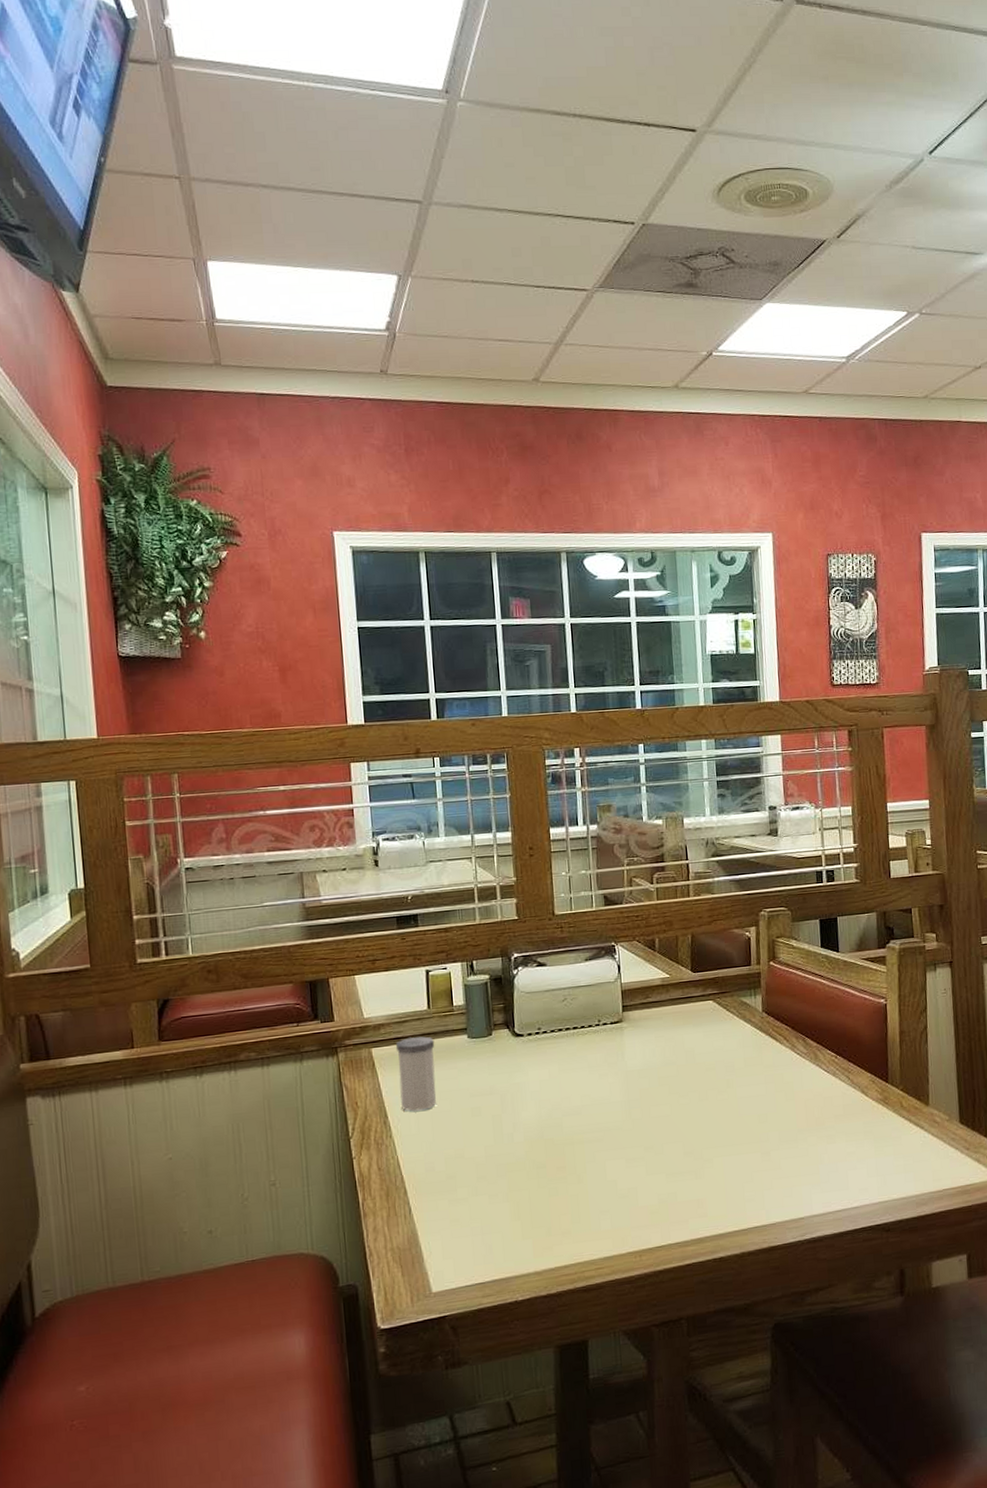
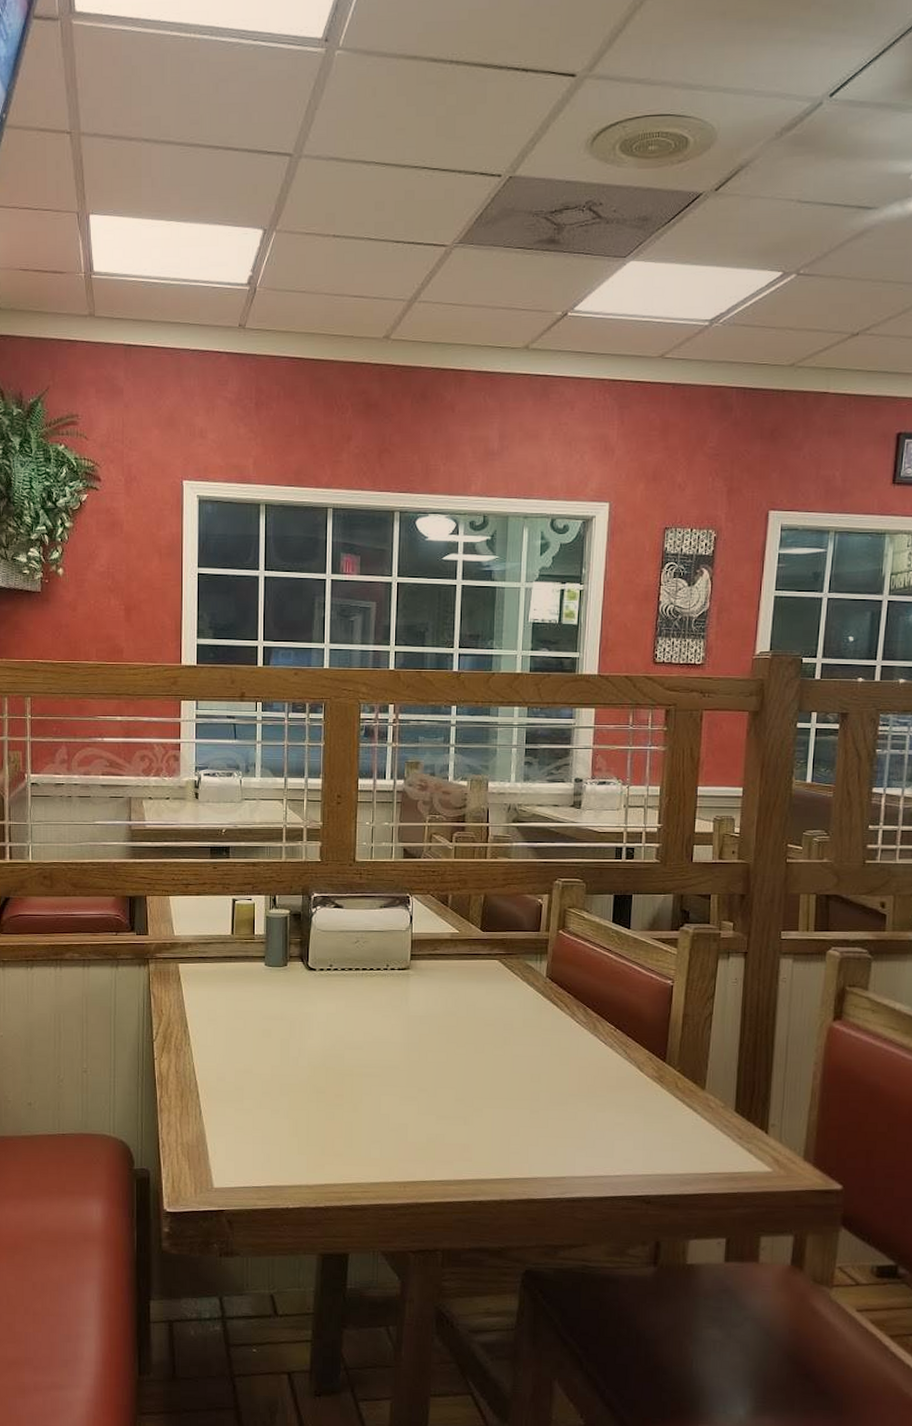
salt shaker: present [395,1036,436,1112] -> none [200,958,235,1025]

